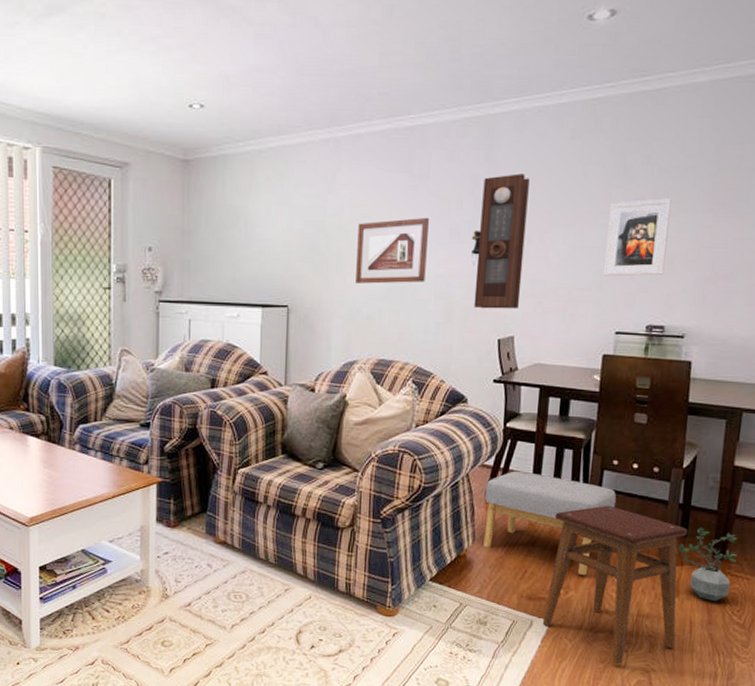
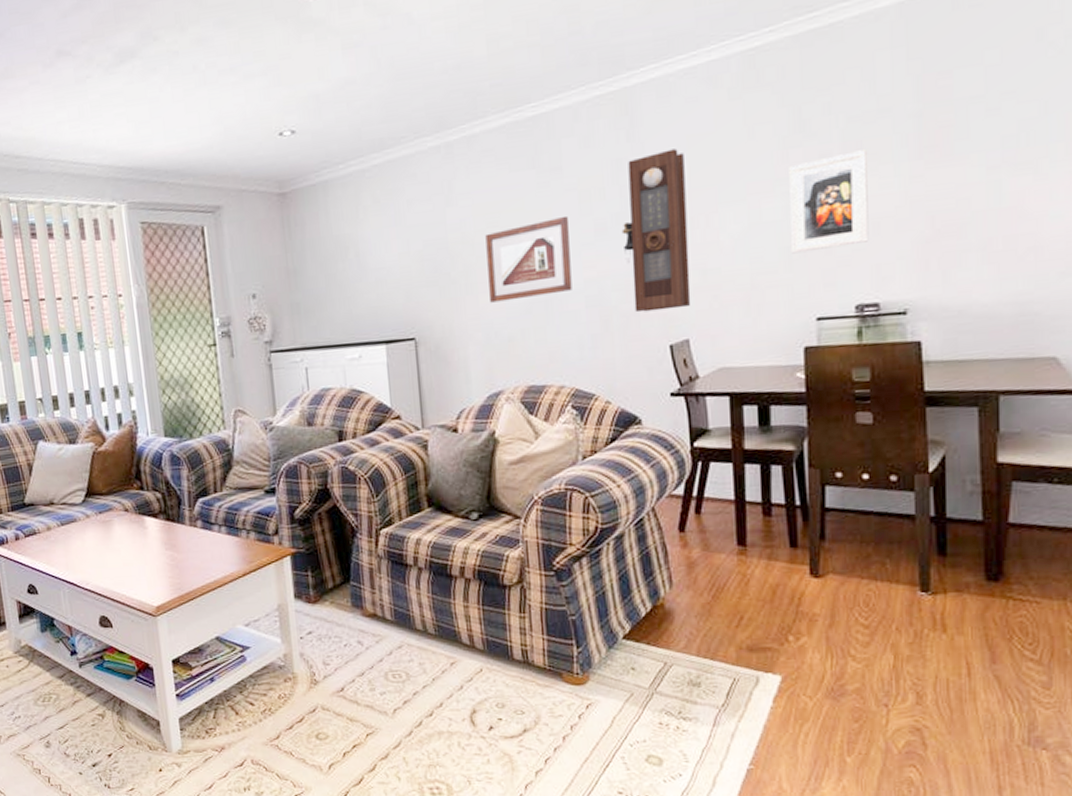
footstool: present [483,471,617,576] -> none [677,497,847,617]
stool: present [542,505,688,664] -> none [770,527,950,723]
potted plant: present [678,527,738,602] -> none [937,543,1018,635]

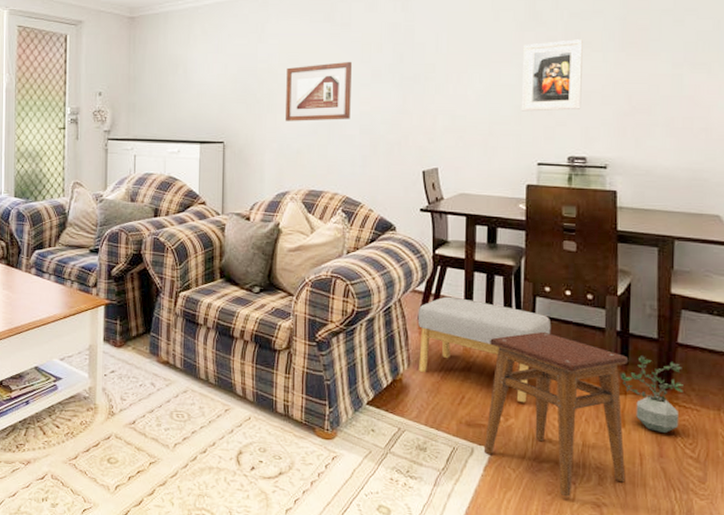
pendulum clock: present [621,149,691,313] -> none [392,21,444,143]
footstool: none [677,497,847,617] -> present [417,296,552,403]
stool: none [770,527,950,723] -> present [483,331,629,497]
potted plant: none [937,543,1018,635] -> present [620,356,683,434]

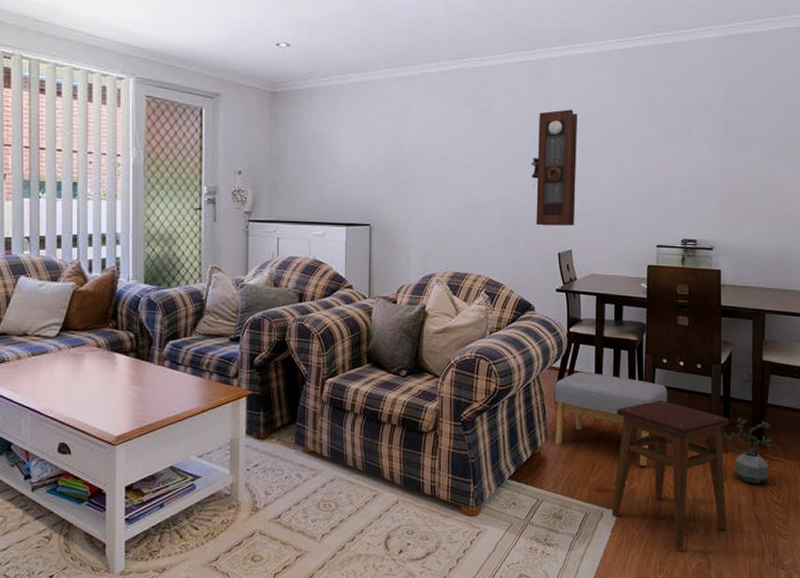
picture frame: present [286,61,352,121] -> none [431,145,494,204]
pendulum clock: none [392,21,444,143] -> present [531,109,577,226]
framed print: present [521,39,583,112] -> none [643,132,694,198]

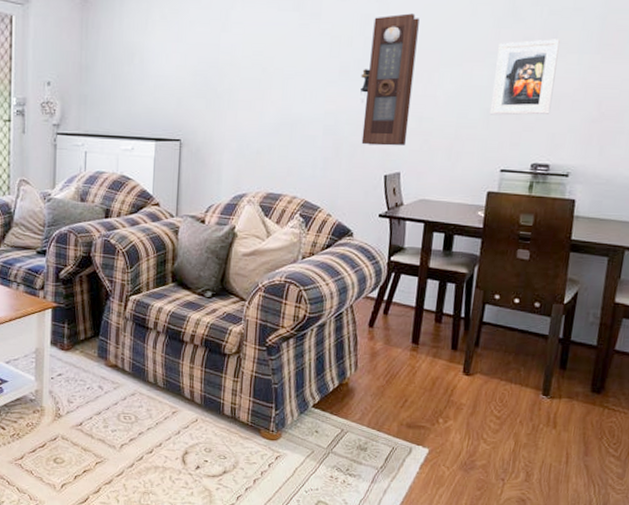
footstool: present [554,371,668,467] -> none [365,303,498,406]
stool: present [611,400,730,549] -> none [421,338,567,492]
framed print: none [643,132,694,198] -> present [489,39,560,115]
potted plant: present [723,417,772,484] -> none [557,362,616,435]

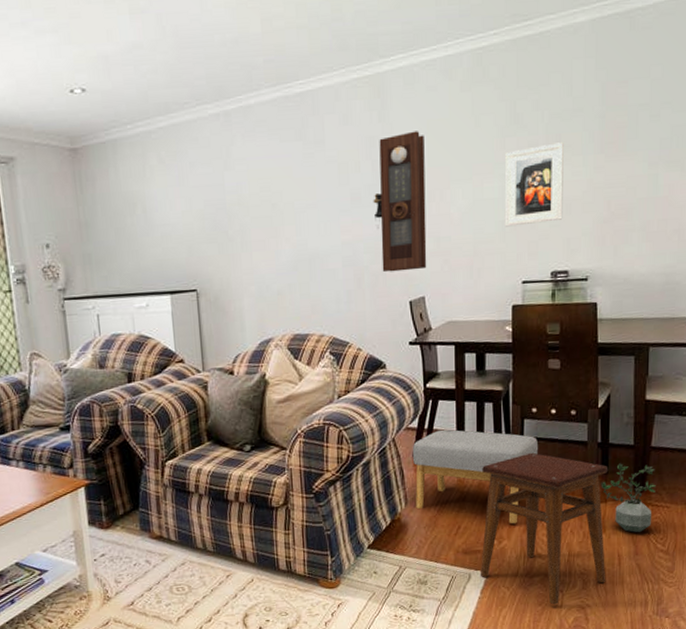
footstool: none [365,303,498,406] -> present [412,429,539,524]
stool: none [421,338,567,492] -> present [480,452,609,605]
potted plant: none [557,362,616,435] -> present [601,463,656,533]

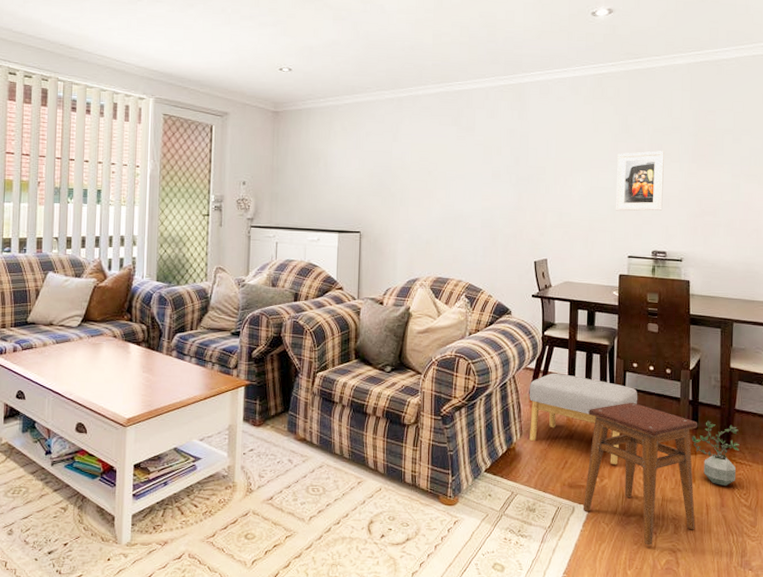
pendulum clock: present [373,131,427,273] -> none [509,129,554,237]

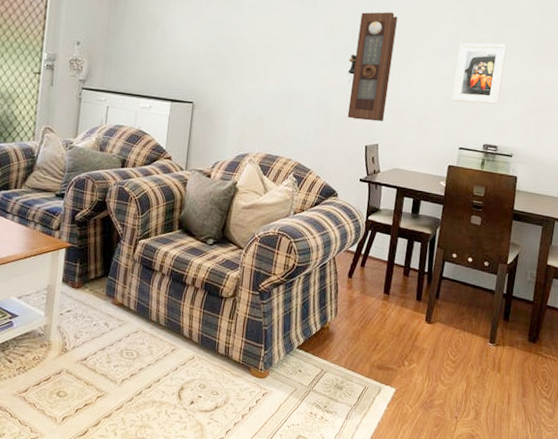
pendulum clock: none [509,129,554,237] -> present [347,11,398,122]
footstool: present [529,373,638,465] -> none [344,257,454,351]
stool: present [582,402,698,545] -> none [389,291,510,429]
potted plant: present [691,421,739,487] -> none [501,314,548,379]

